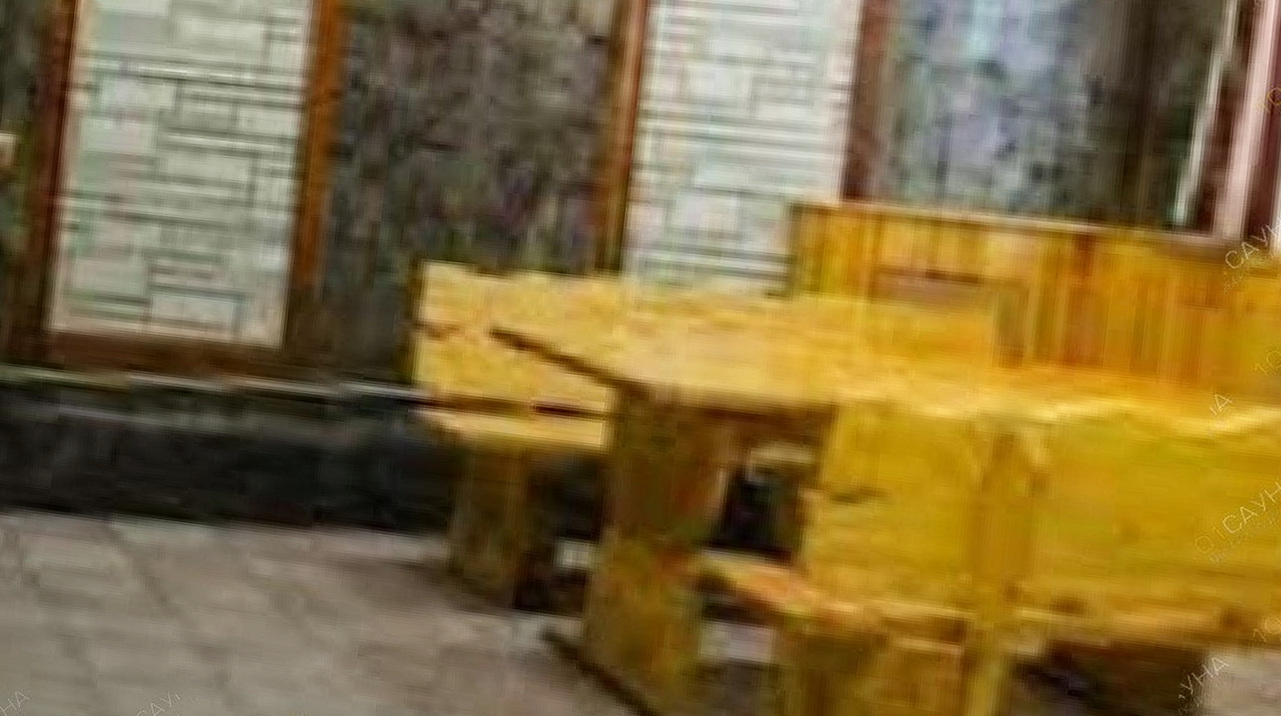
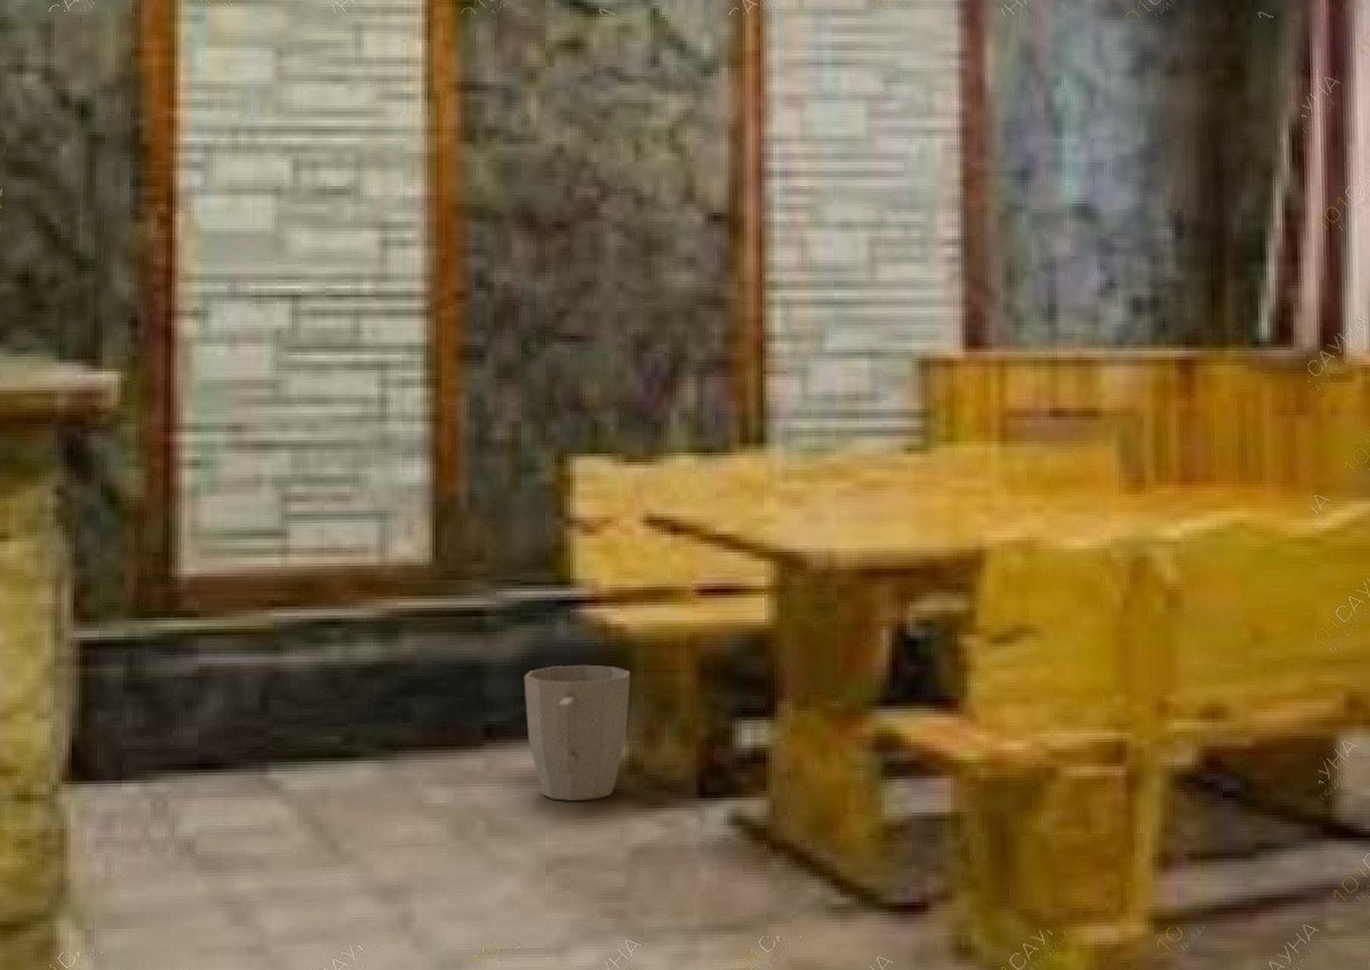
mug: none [354,461,461,595] -> present [524,664,631,801]

